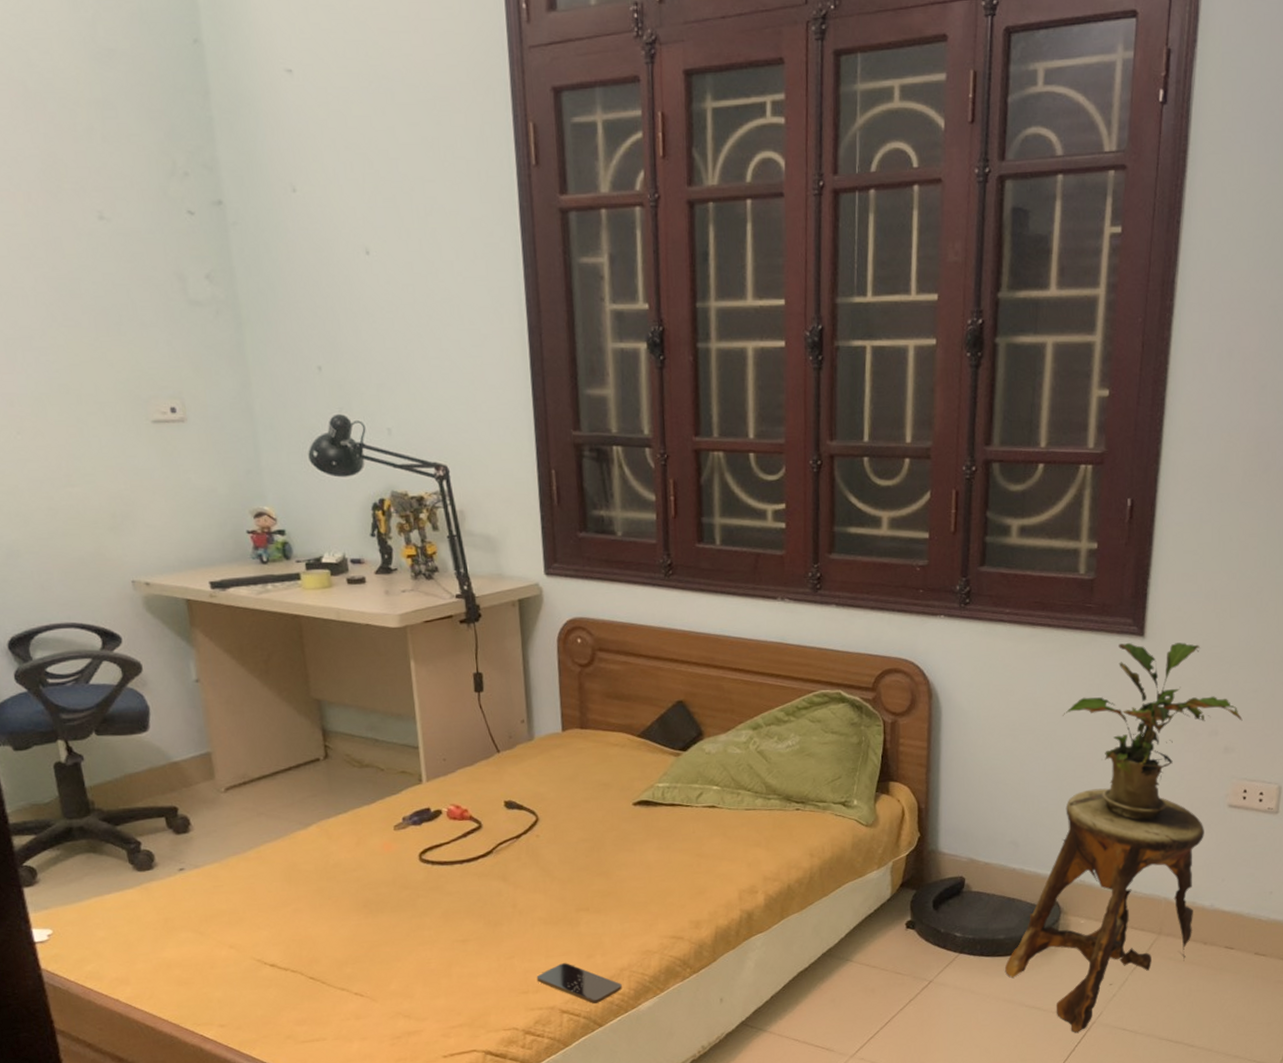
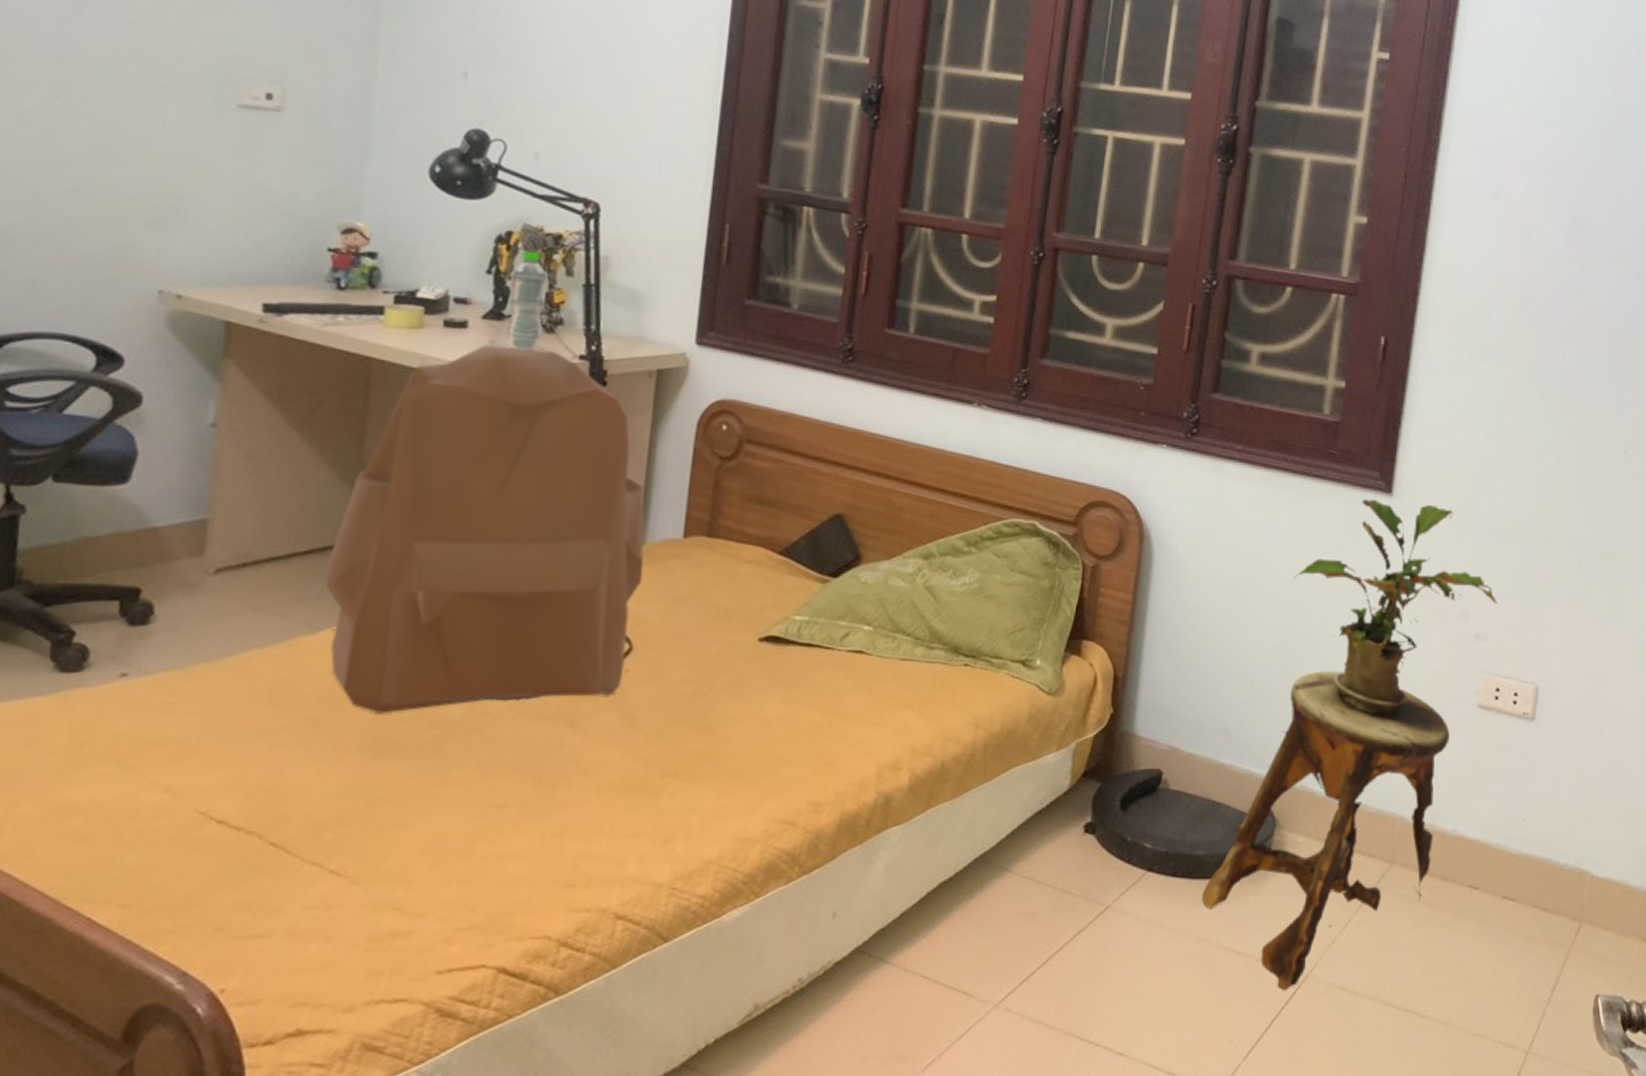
backpack: none [302,594,537,882] -> present [324,345,645,714]
water bottle: none [391,513,425,596] -> present [505,250,548,351]
smartphone: present [536,963,622,1004] -> none [589,847,705,908]

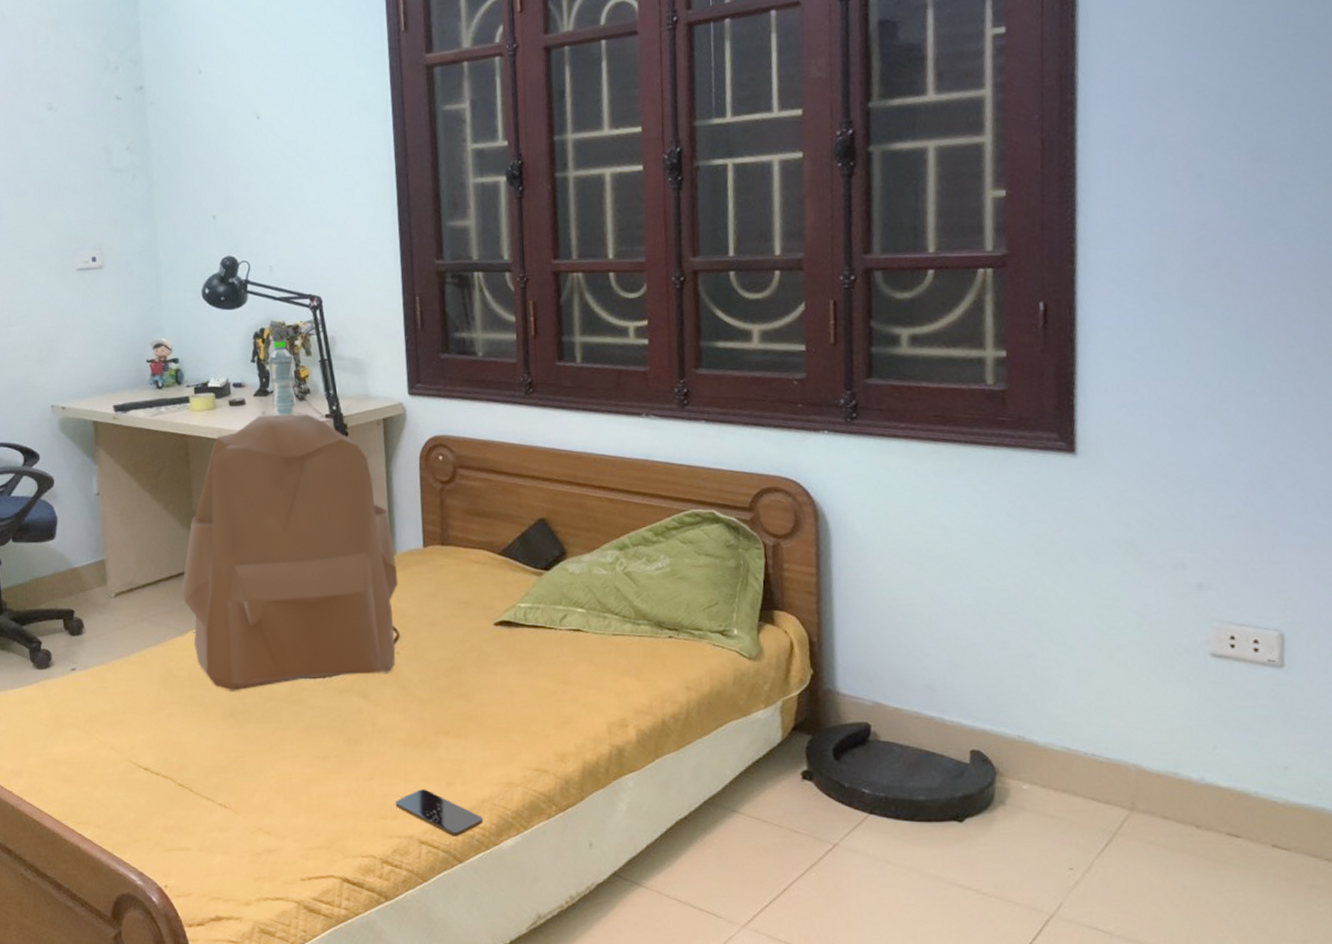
smartphone: none [589,847,705,908] -> present [395,789,483,836]
plant: present [1202,498,1497,990] -> none [928,459,1218,926]

